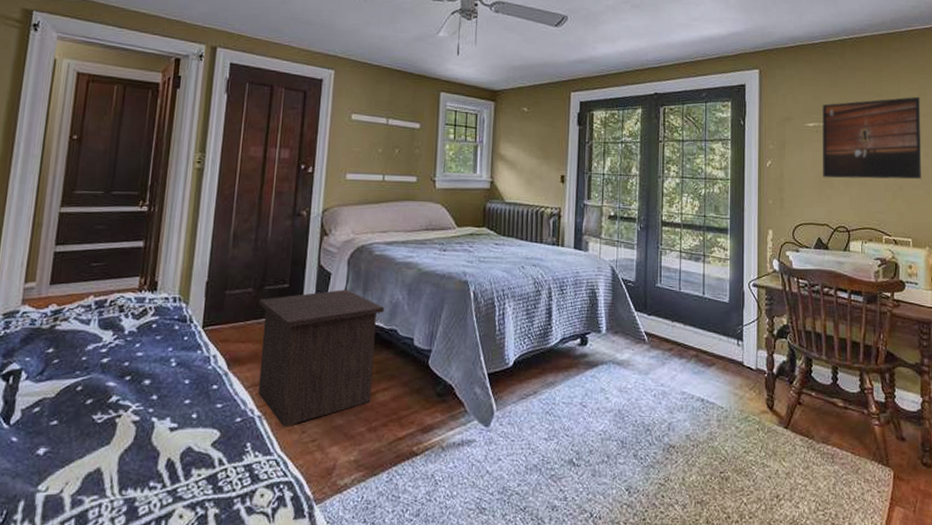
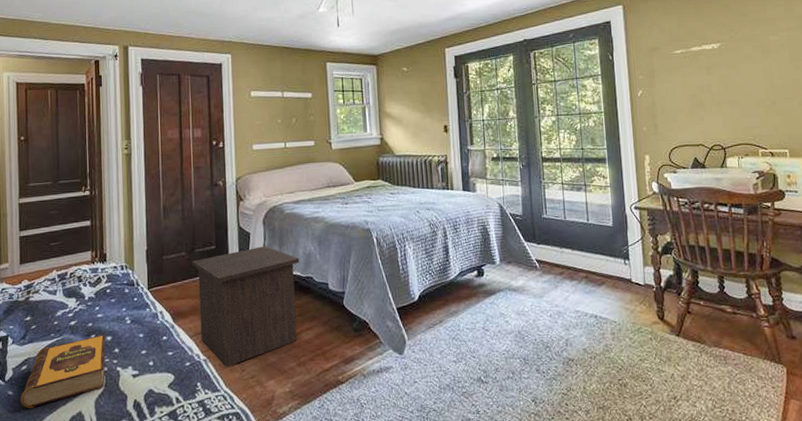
hardback book: none [25,377,144,460] -> present [20,334,106,408]
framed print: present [822,96,922,180] -> none [688,11,794,101]

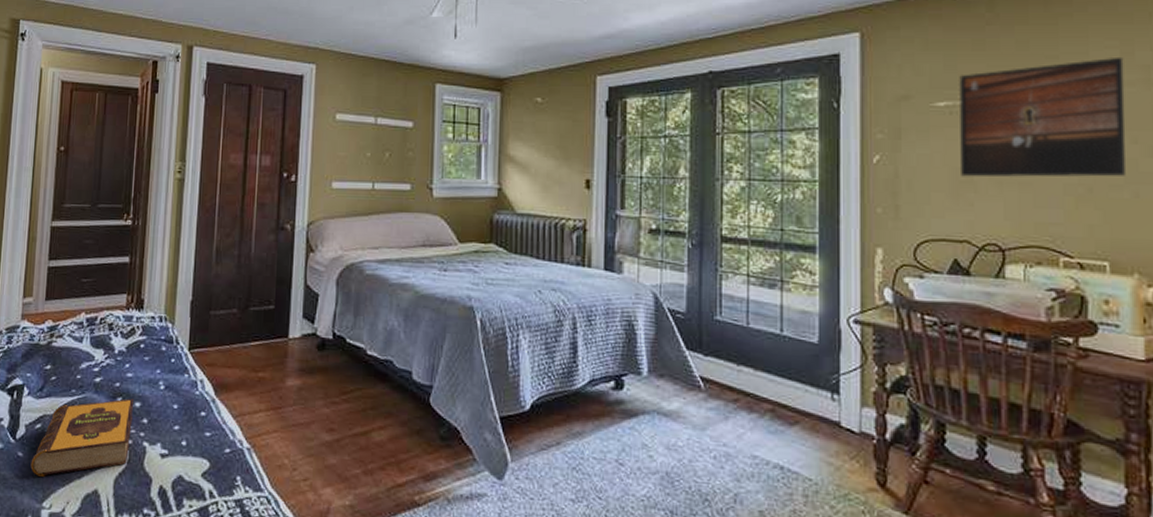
nightstand: present [192,246,300,368] -> none [244,313,378,463]
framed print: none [688,11,794,101] -> present [959,56,1126,178]

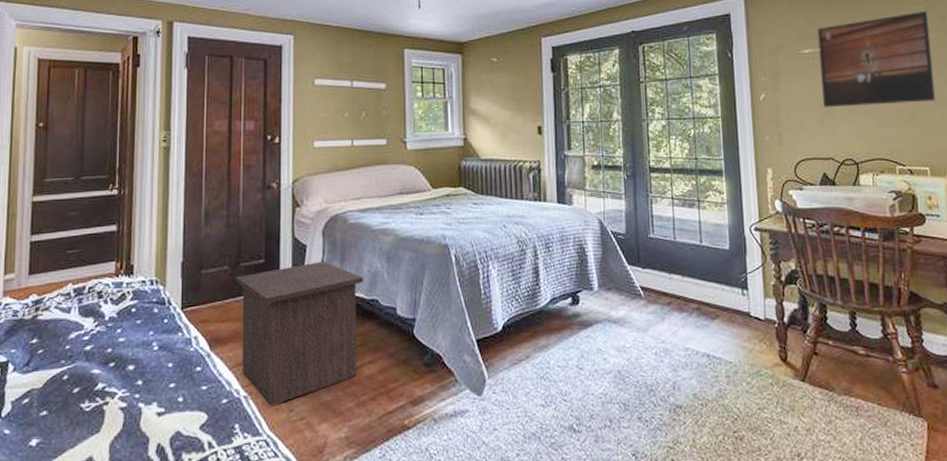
hardback book: present [30,398,135,477] -> none [18,363,128,451]
nightstand: none [244,313,378,463] -> present [235,261,364,407]

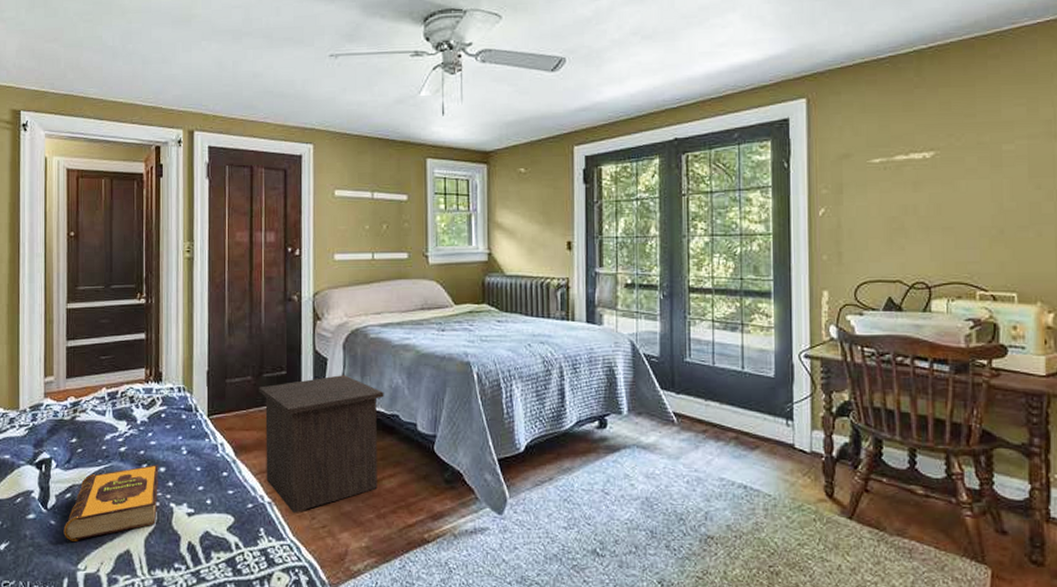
hardback book: none [18,363,128,451] -> present [63,465,159,541]
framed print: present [817,10,935,108] -> none [892,113,1032,225]

